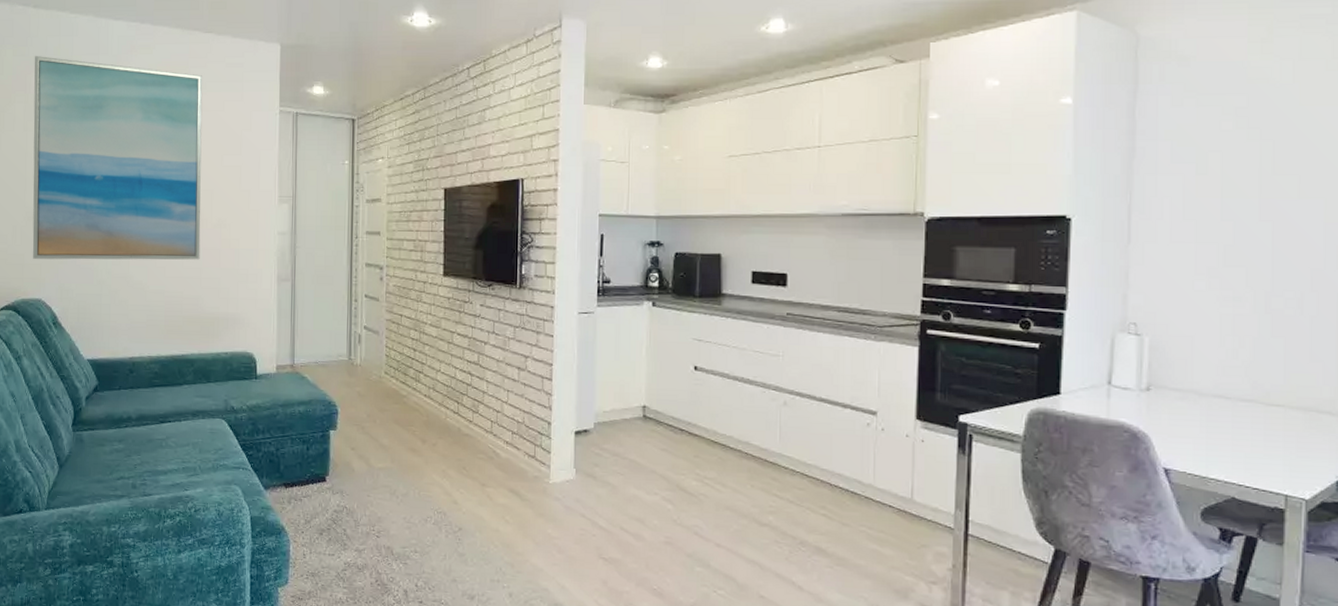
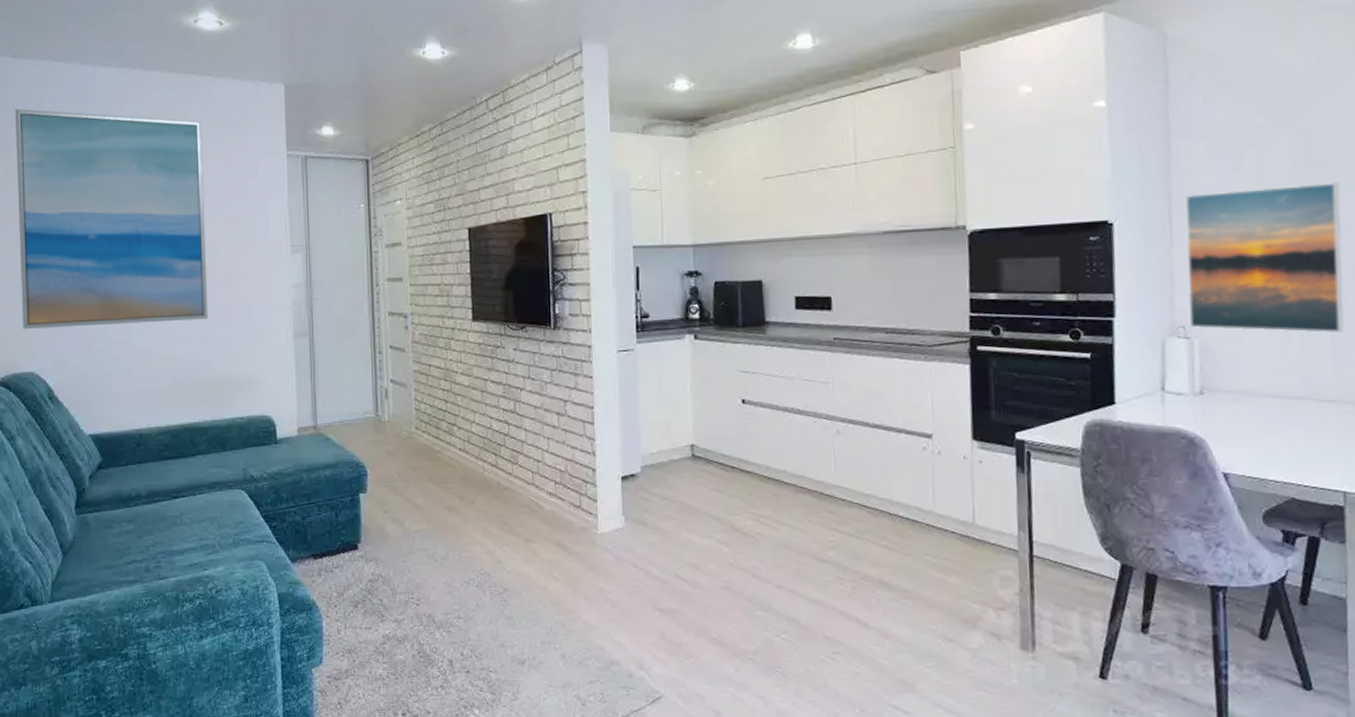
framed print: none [1141,190,1305,340] -> present [1185,182,1344,334]

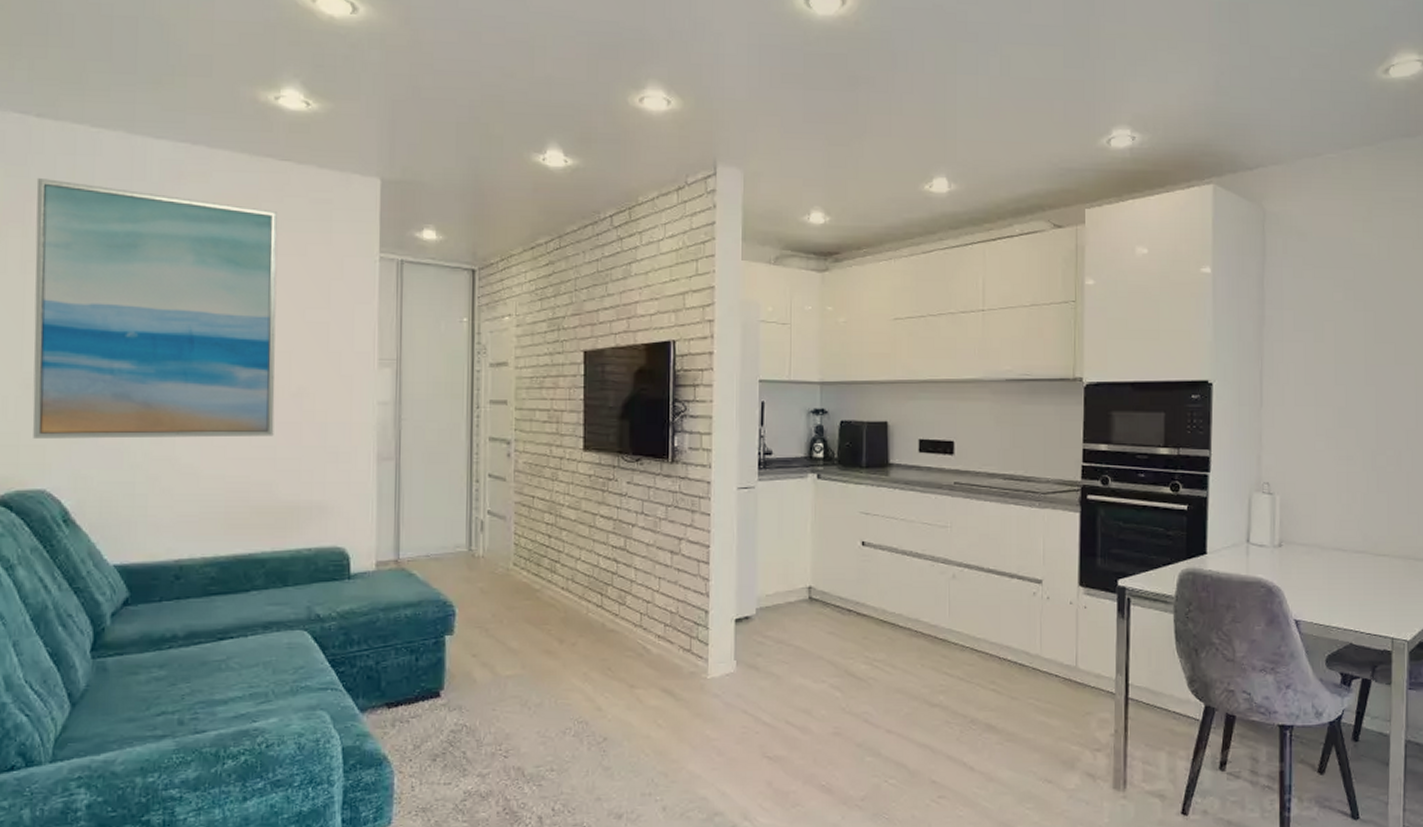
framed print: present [1185,182,1344,334] -> none [1272,357,1400,494]

